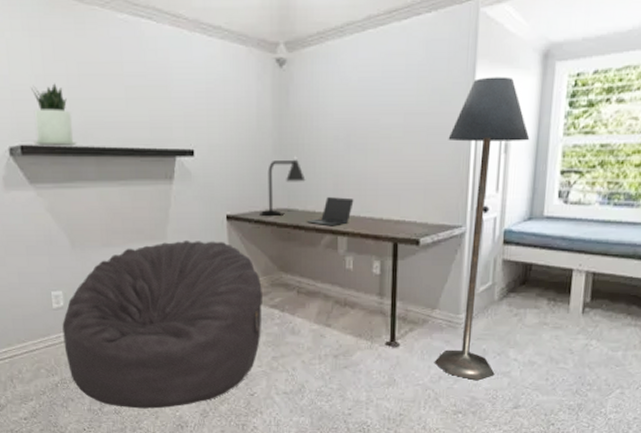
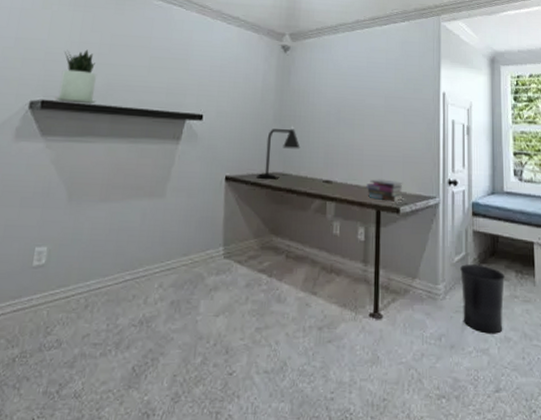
bean bag chair: present [62,239,262,409] -> none [33,198,252,391]
laptop: present [306,197,354,227] -> none [298,164,342,192]
books: none [382,210,426,233] -> present [366,179,404,202]
floor lamp: present [435,76,530,381] -> none [417,73,486,359]
waste bin: none [485,294,536,358] -> present [460,264,506,334]

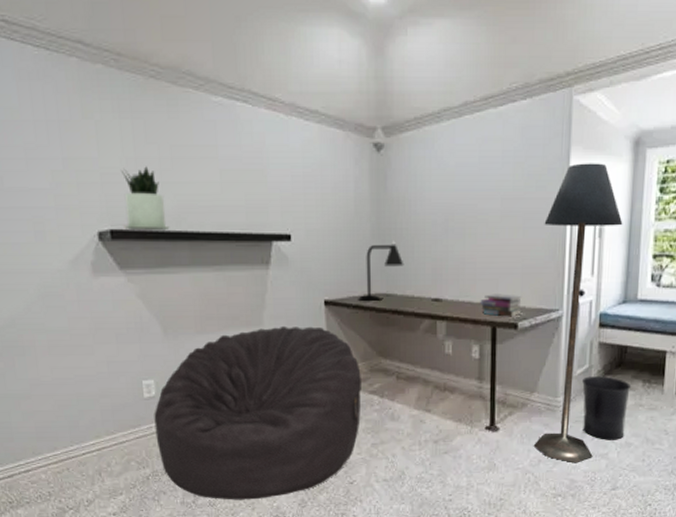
bean bag chair: none [33,198,252,391] -> present [154,325,361,500]
floor lamp: none [417,73,486,359] -> present [534,163,623,463]

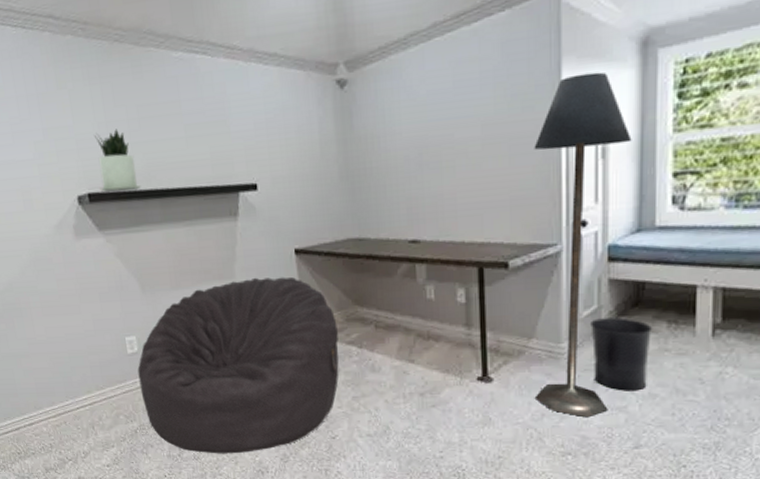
desk lamp: present [358,239,404,301] -> none [329,180,377,248]
books: present [480,294,523,317] -> none [463,230,513,256]

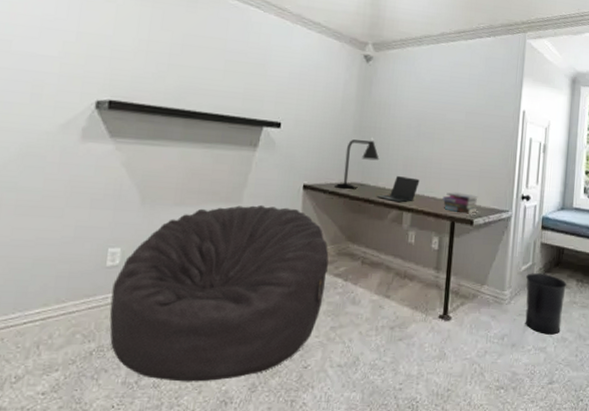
planter: present [95,129,141,193] -> none [123,49,169,107]
desk lamp: none [329,180,377,248] -> present [334,136,380,189]
laptop: none [379,221,431,254] -> present [376,176,420,203]
books: none [463,230,513,256] -> present [442,192,480,214]
floor lamp: present [534,72,632,418] -> none [482,91,562,356]

